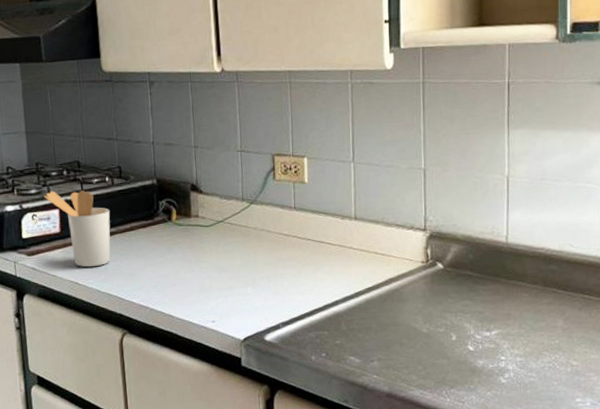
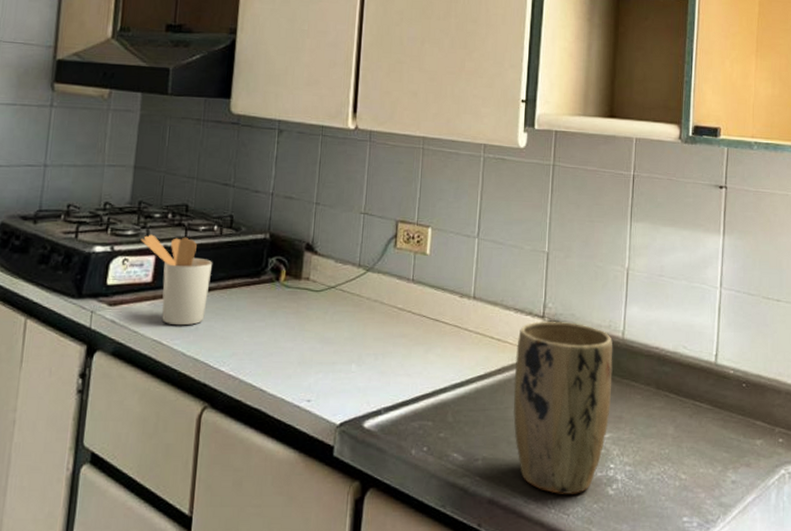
plant pot: none [400,232,499,385] -> present [513,320,613,494]

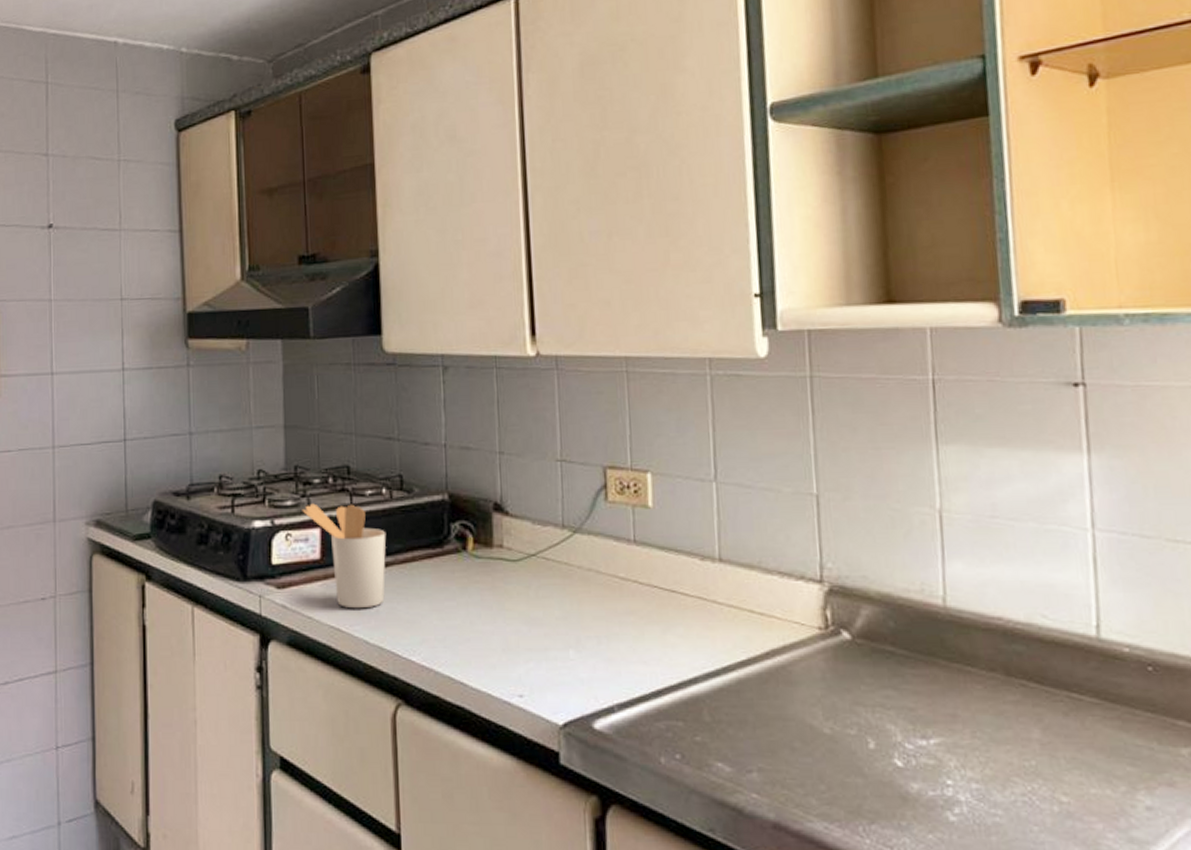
plant pot: present [513,320,613,494] -> none [787,586,938,820]

